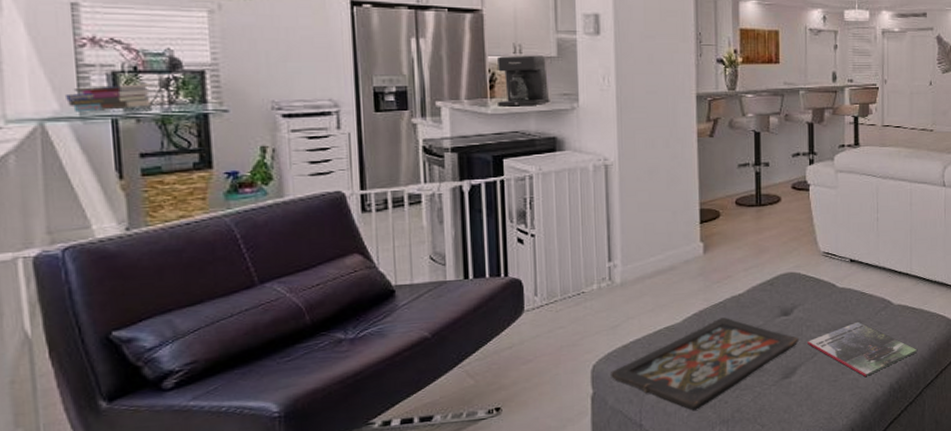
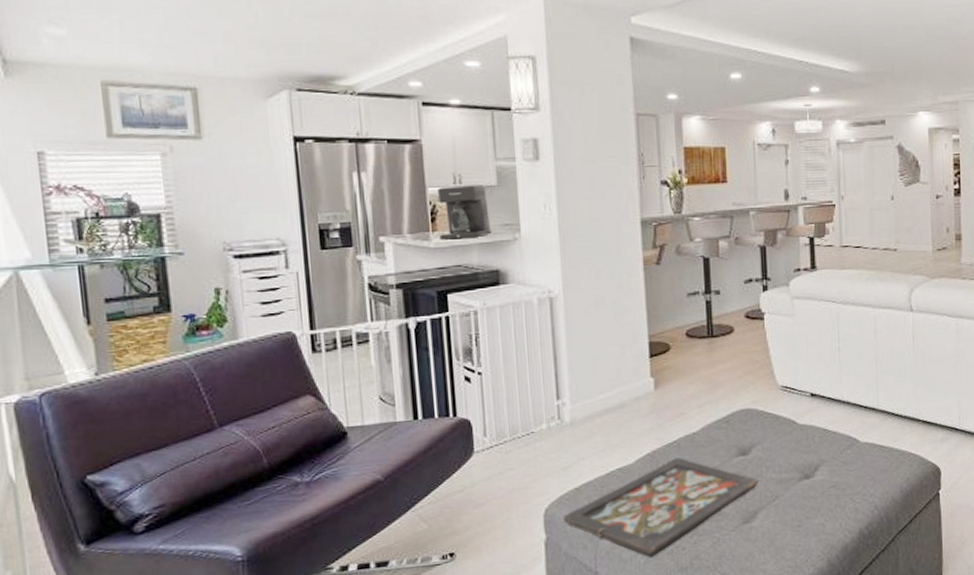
books: present [66,84,152,112] -> none [36,229,113,260]
magazine: present [808,321,917,377] -> none [768,461,887,521]

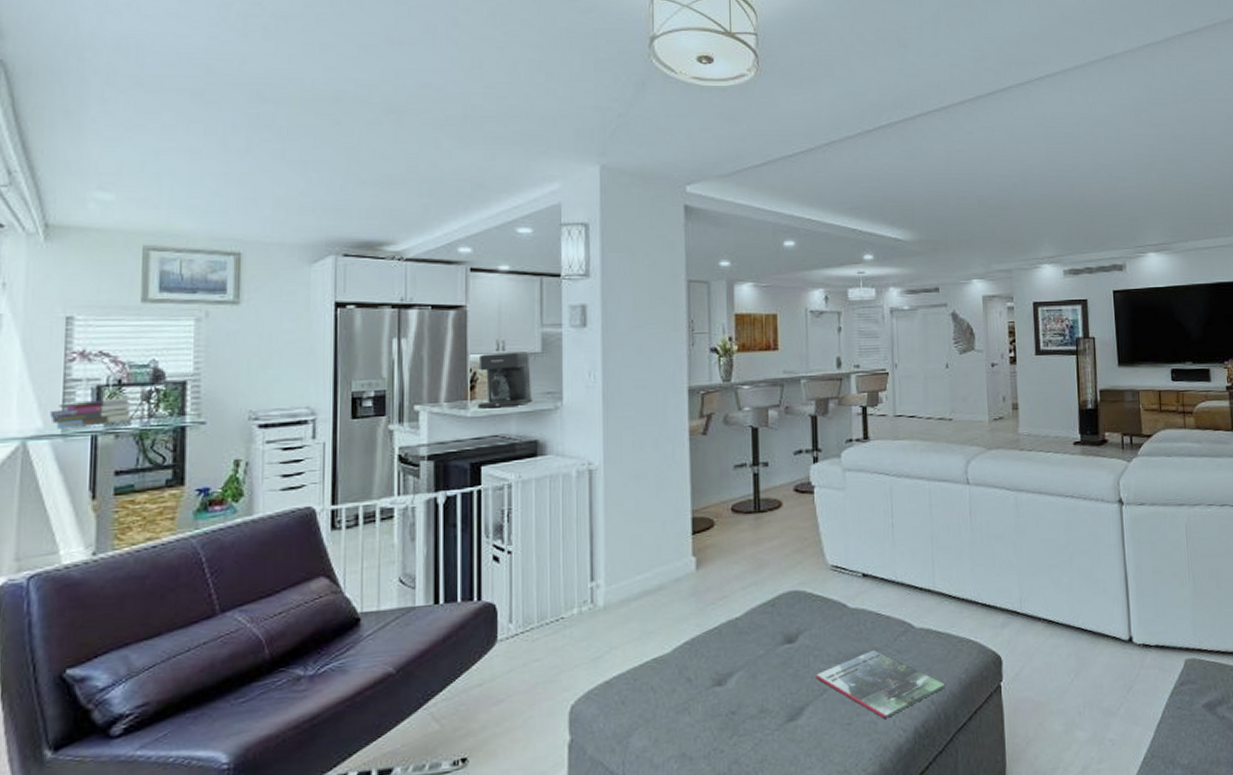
books: none [36,229,113,260] -> present [50,397,134,429]
decorative tray: present [563,458,759,557] -> none [591,646,805,762]
magazine: none [768,461,887,521] -> present [816,649,945,718]

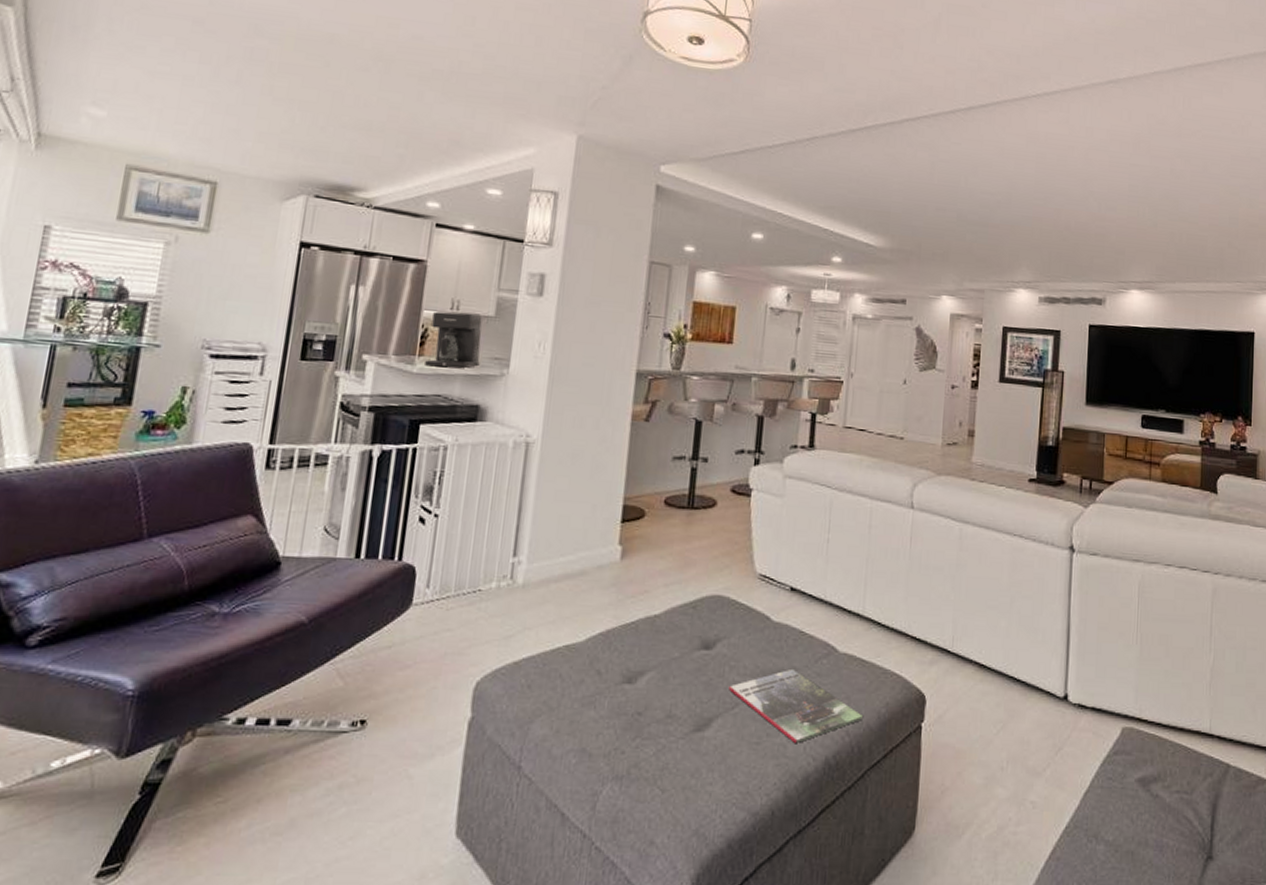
books: present [50,397,134,429] -> none [15,310,96,336]

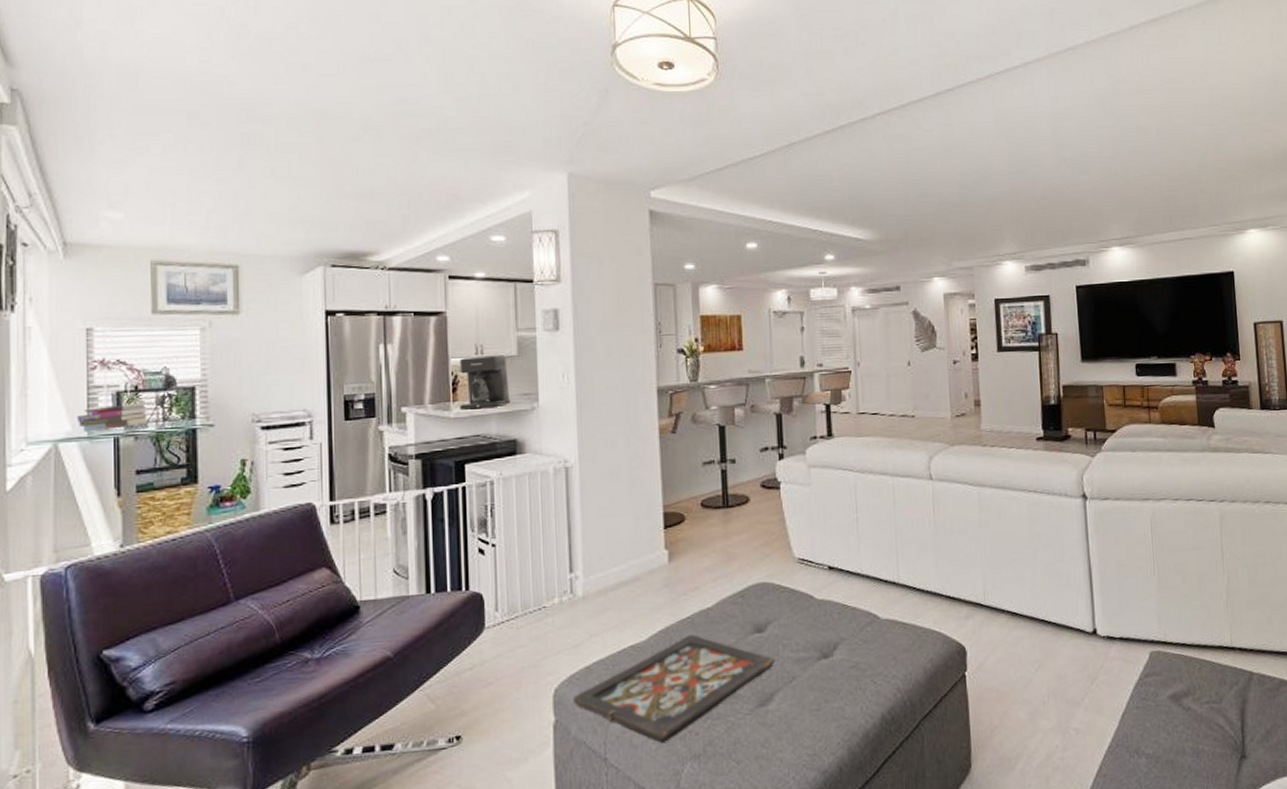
books: none [15,310,96,336] -> present [77,402,149,432]
decorative tray: none [494,642,719,757] -> present [573,635,775,743]
magazine: present [729,668,863,743] -> none [785,639,910,705]

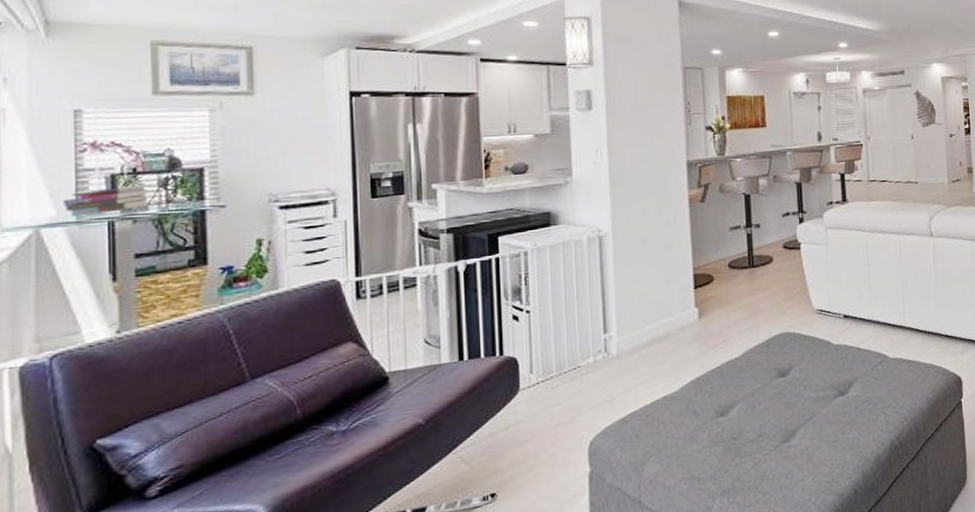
coffee maker: present [459,355,511,410] -> none [491,133,544,186]
decorative tray: present [573,635,775,743] -> none [608,383,797,482]

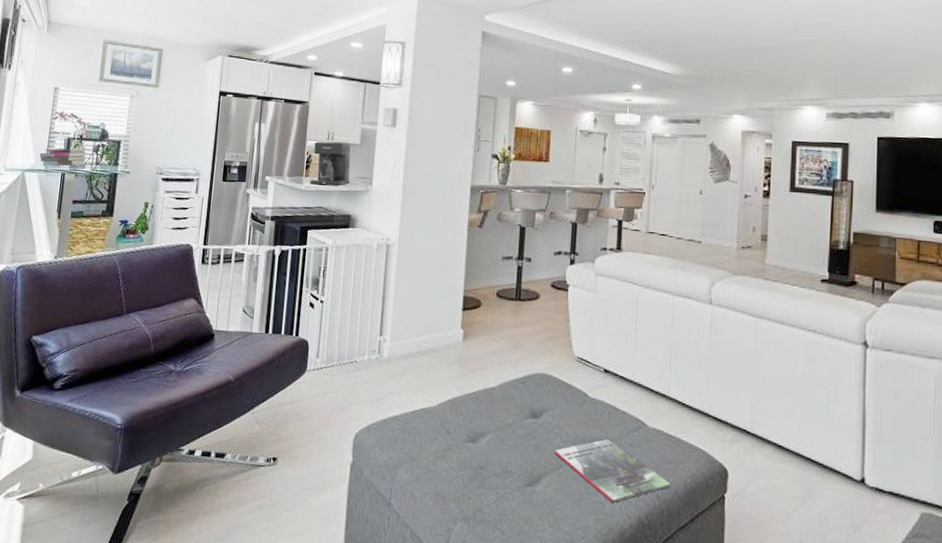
coffee maker: none [491,133,544,186] -> present [310,141,351,186]
magazine: none [806,378,915,435] -> present [554,438,671,503]

